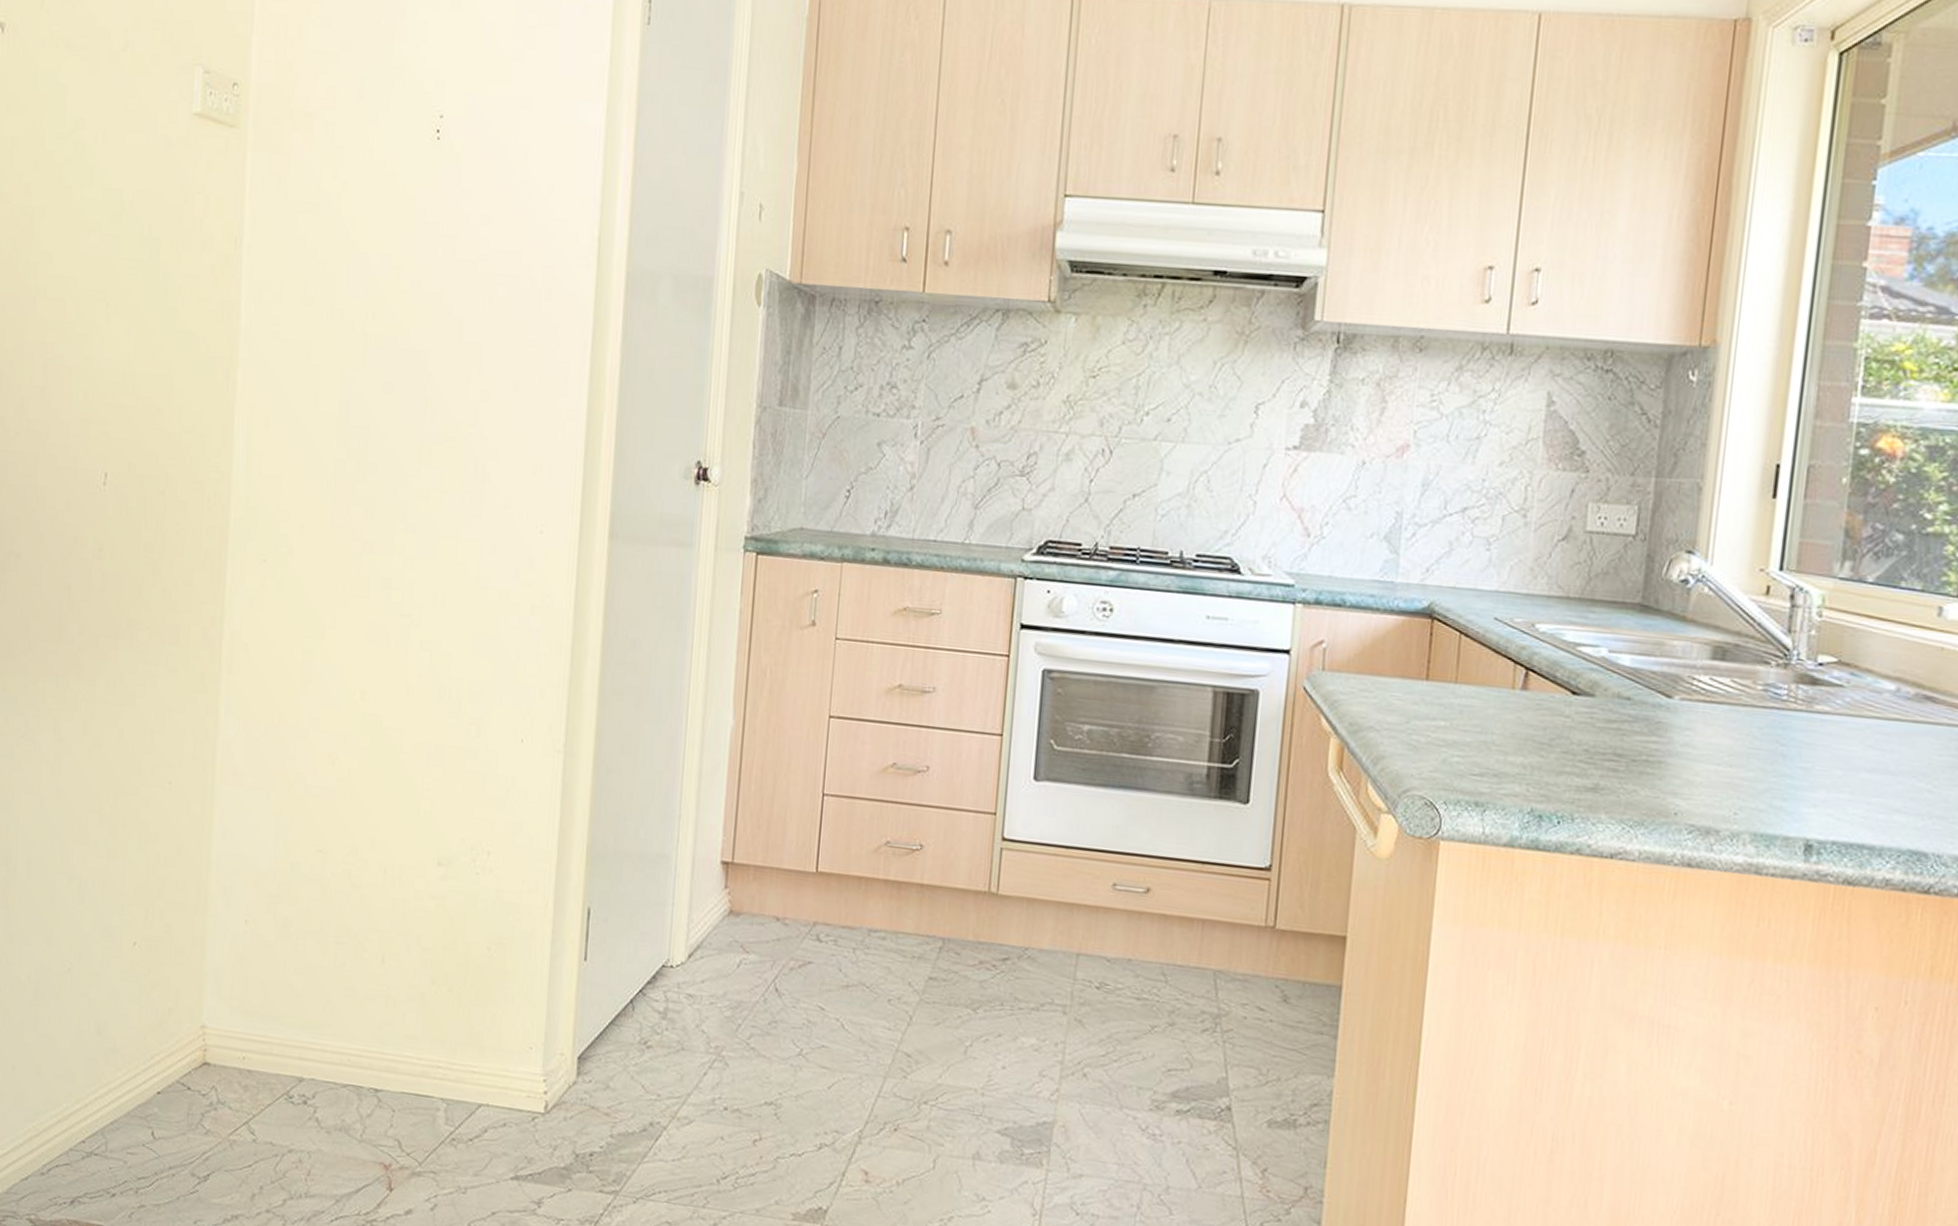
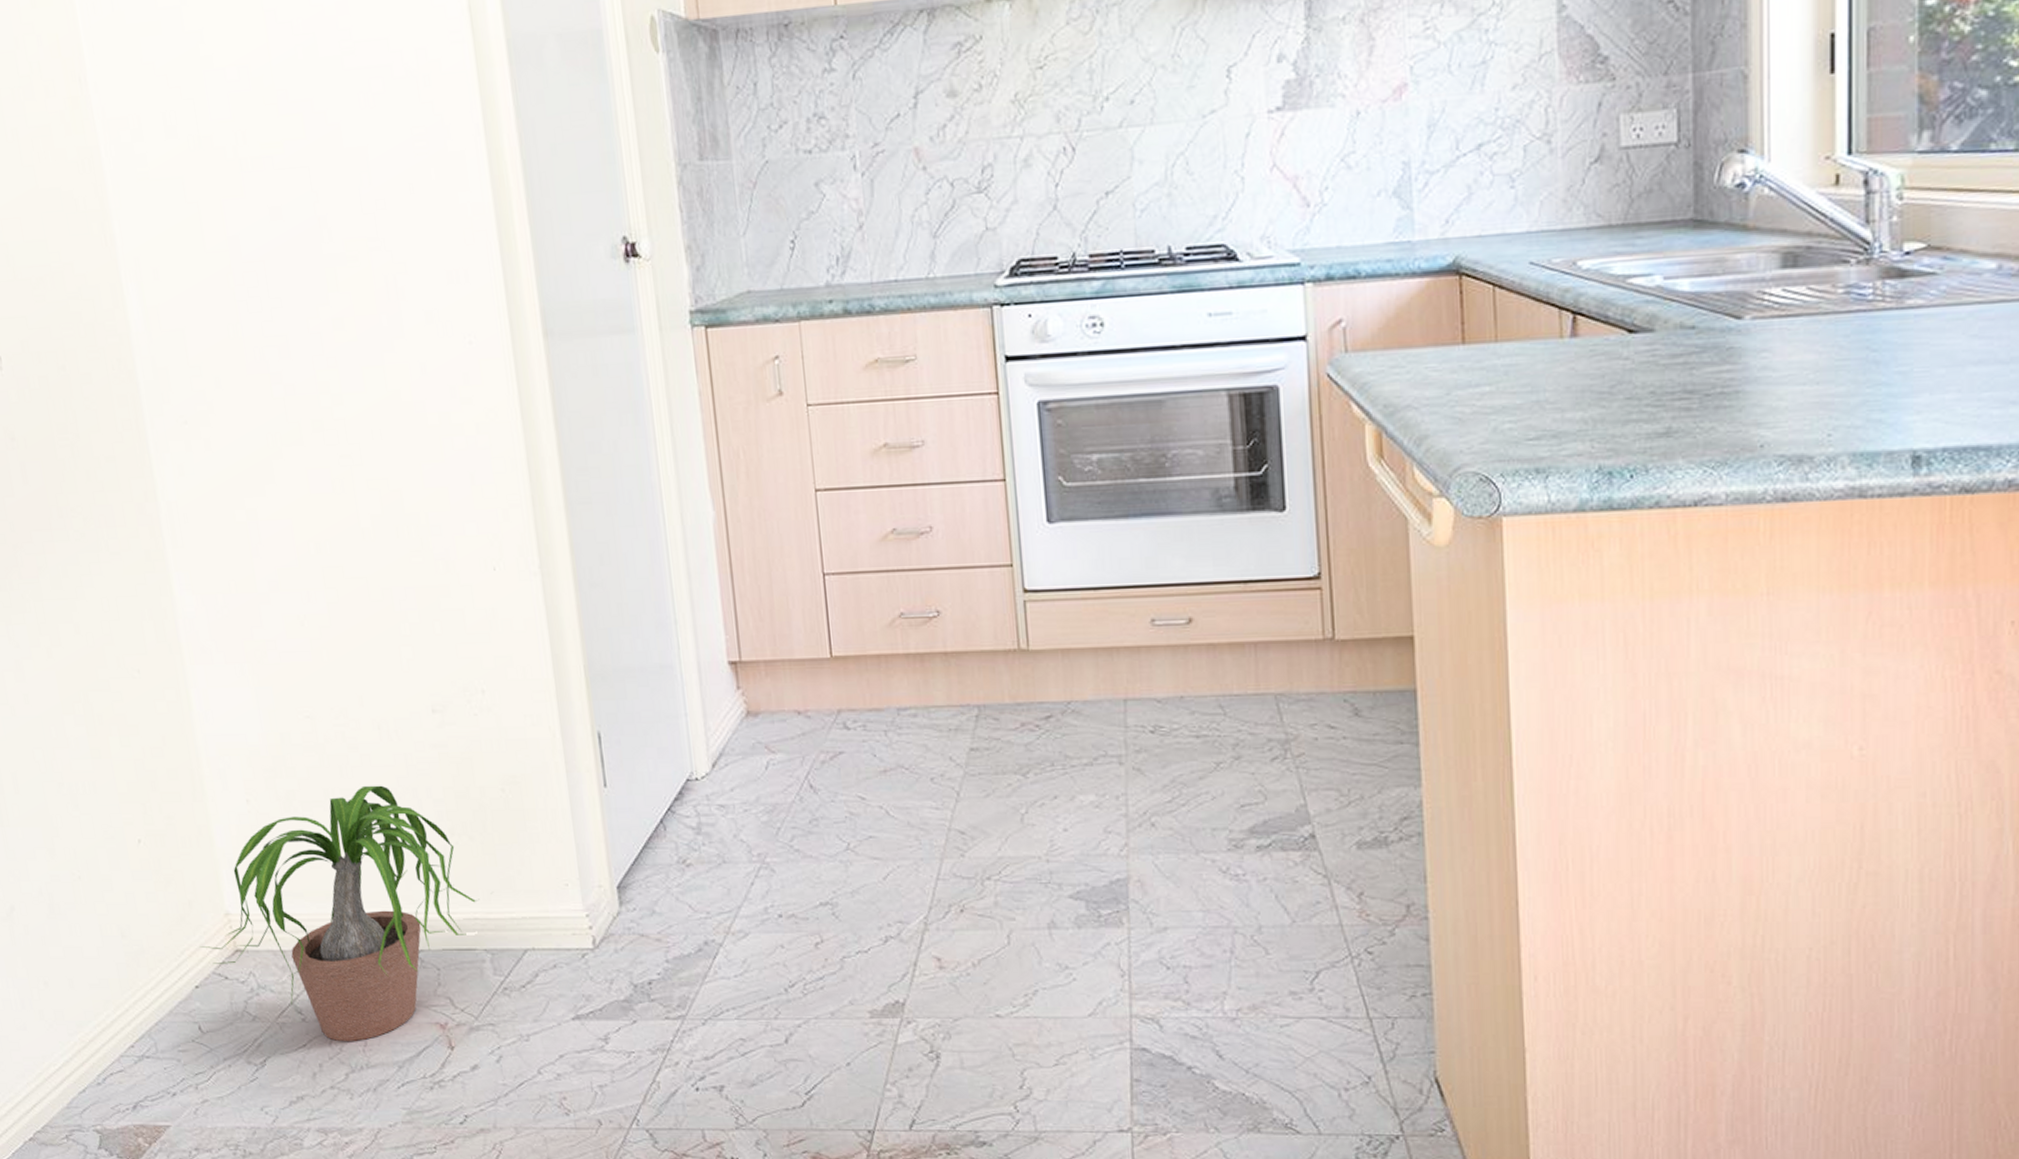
potted plant: none [169,924,459,1170] -> present [199,785,492,1042]

